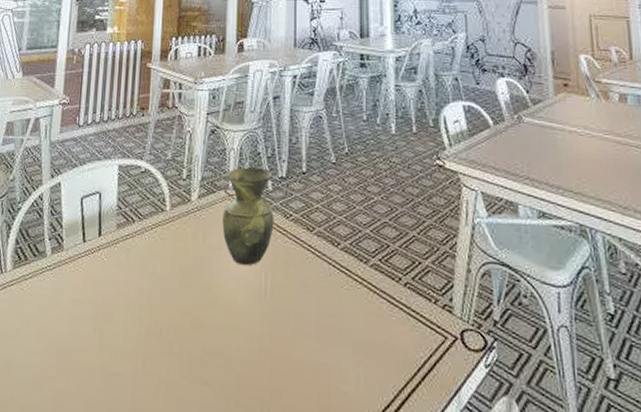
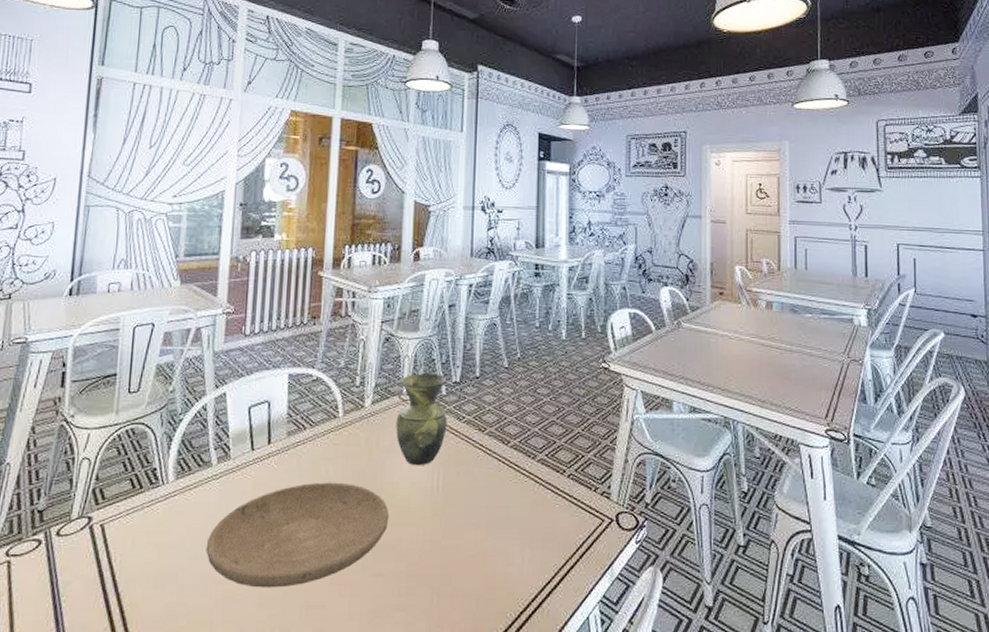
plate: none [38,278,217,390] -> present [206,482,389,588]

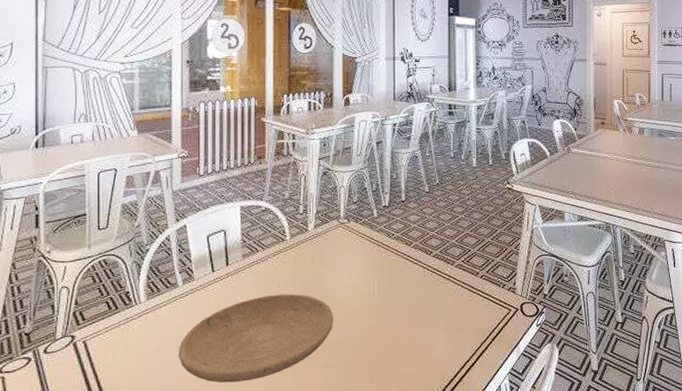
vase: present [396,373,447,465] -> none [336,200,379,276]

